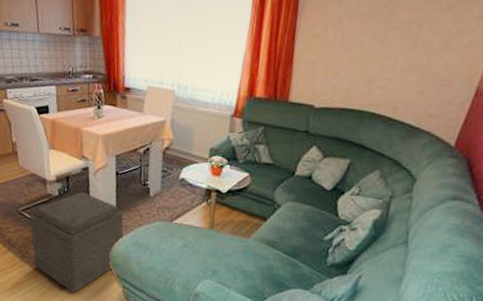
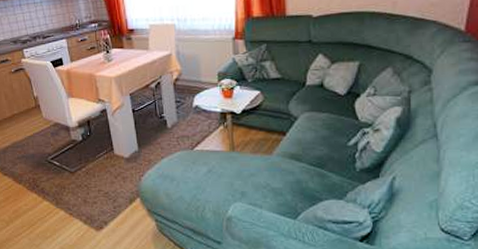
ottoman: present [29,191,124,292] -> none [59,133,149,232]

